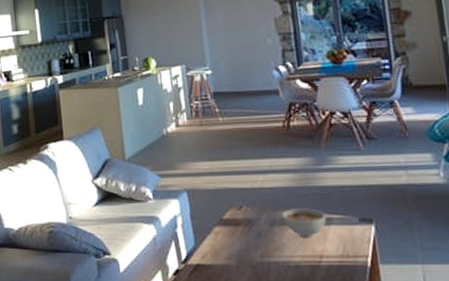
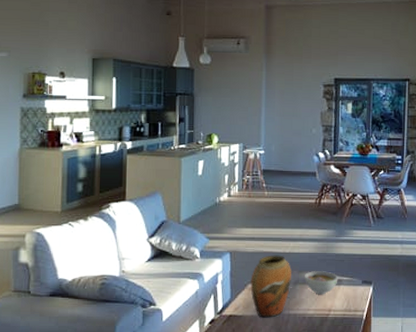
vase: none [215,191,267,267] -> present [250,255,291,318]

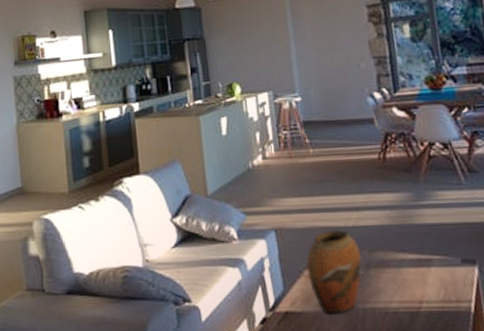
bowl: present [305,271,338,295] -> none [378,248,427,281]

